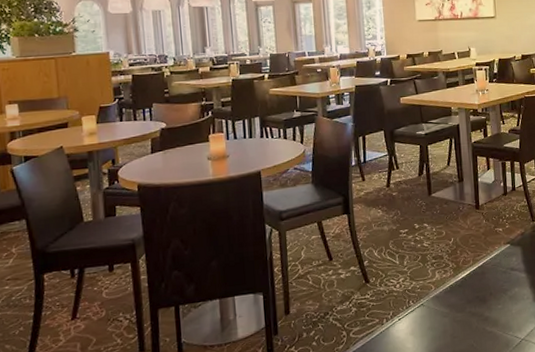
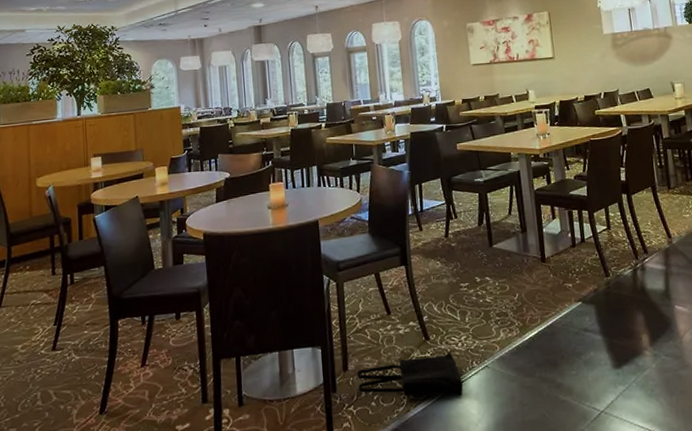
tote bag: none [298,293,400,336] -> present [356,351,463,397]

